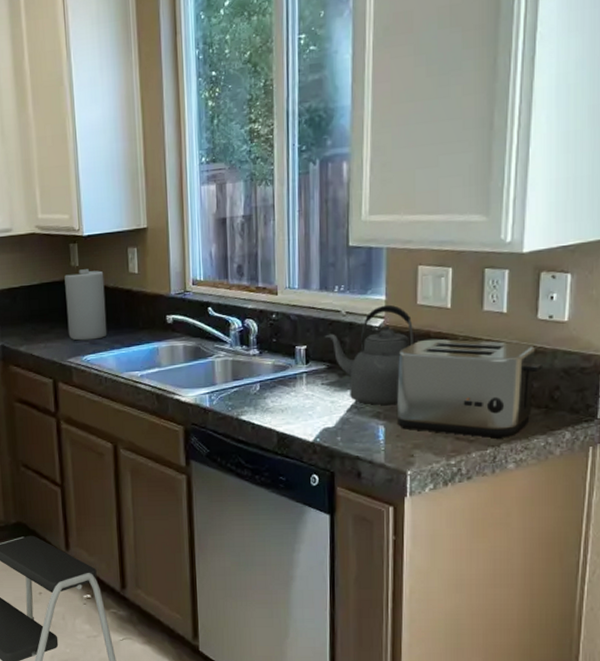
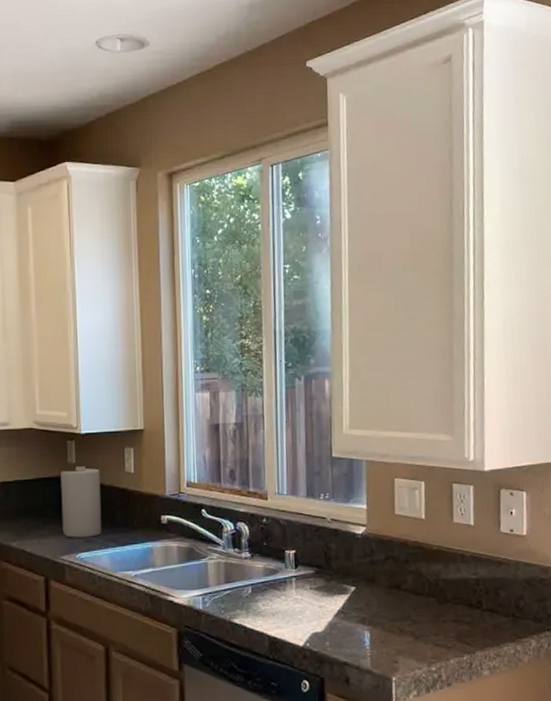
kettle: present [324,304,413,405] -> none [311,513,393,611]
toaster: present [396,338,542,439] -> none [379,547,507,646]

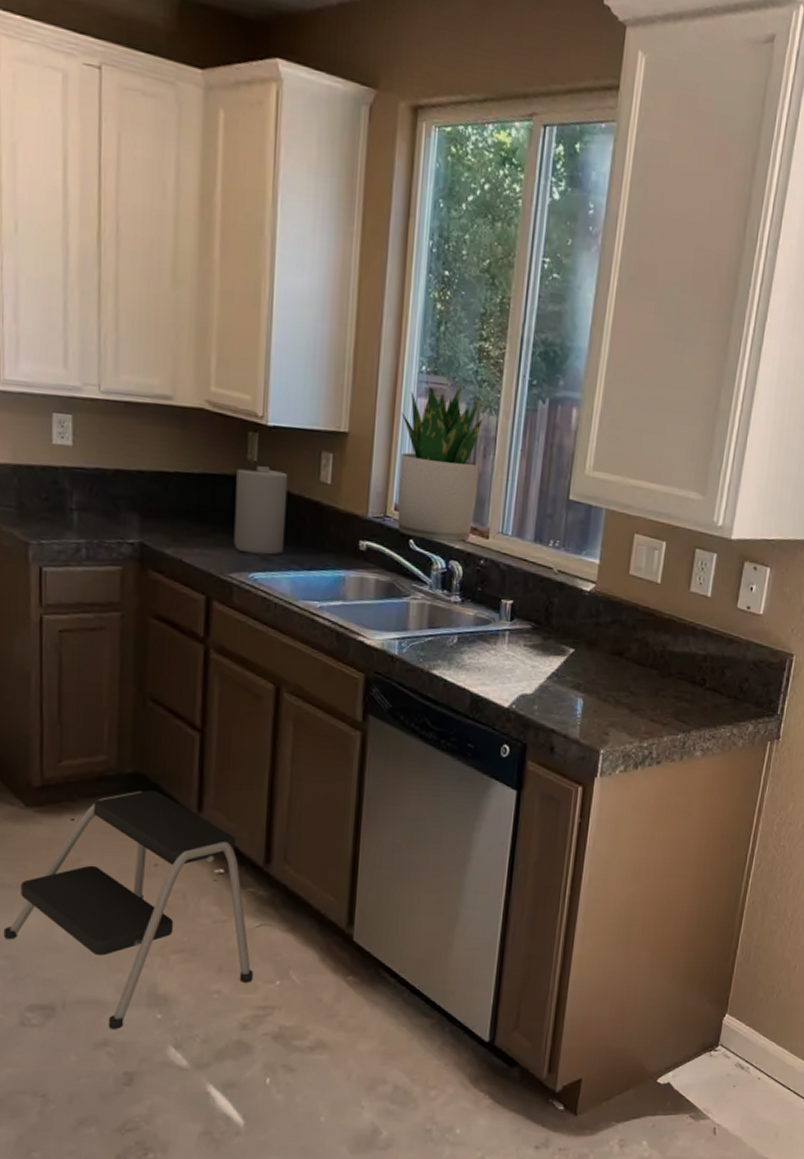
planter: none [184,372,254,508] -> present [397,380,483,542]

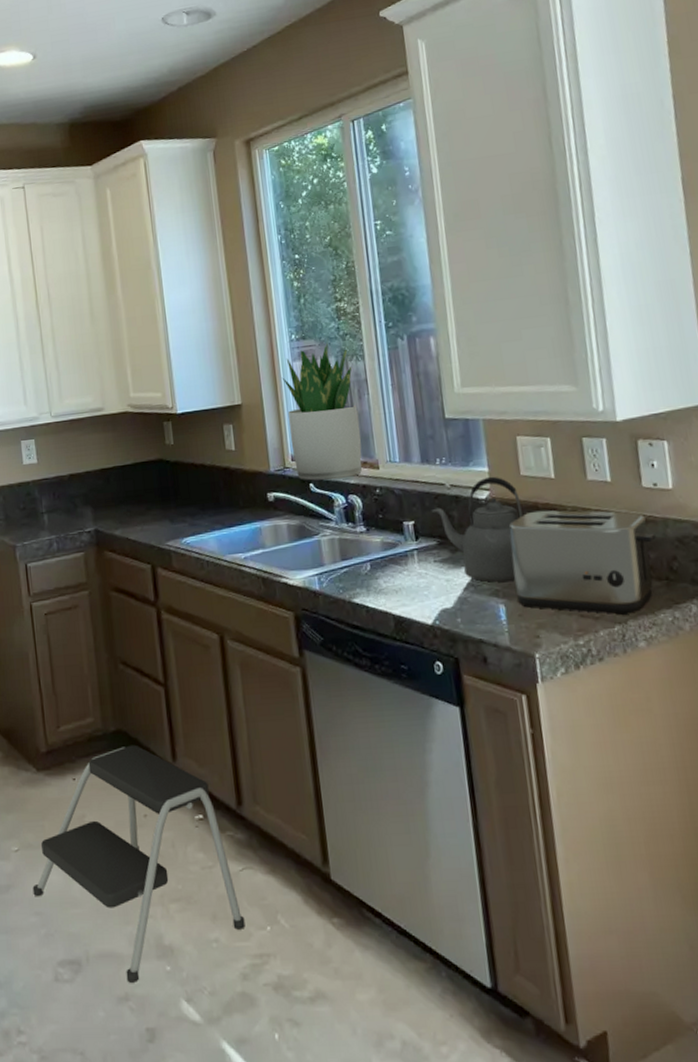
paper towel holder: present [233,466,288,555] -> none [159,447,207,522]
kettle: none [532,569,623,677] -> present [431,476,523,582]
toaster: none [596,612,736,725] -> present [508,510,656,615]

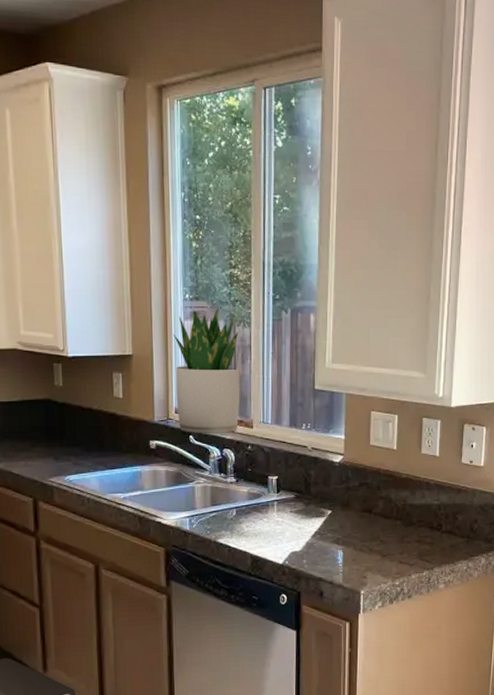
kettle: present [431,476,523,582] -> none [293,443,367,532]
toaster: present [508,510,656,615] -> none [352,475,465,563]

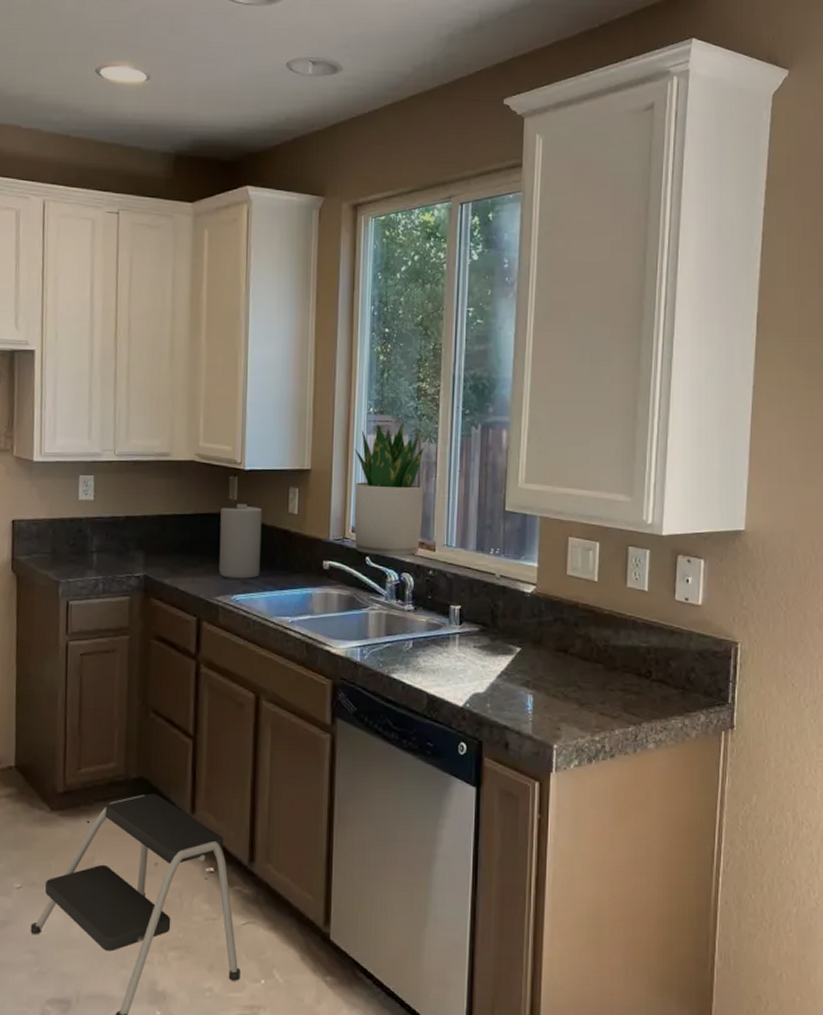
paper towel holder: none [47,390,91,461] -> present [219,504,262,579]

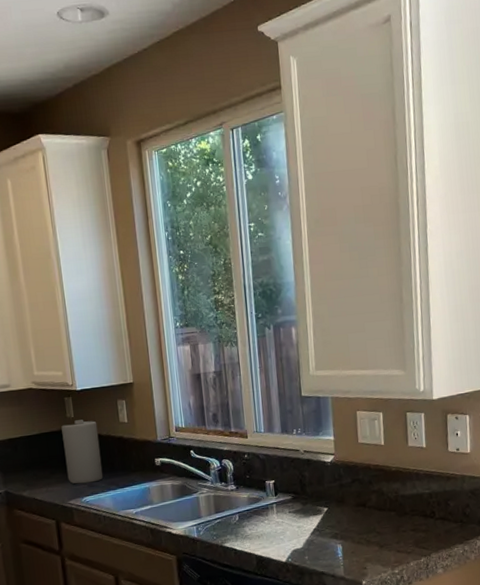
planter: present [354,416,424,556] -> none [168,326,234,448]

